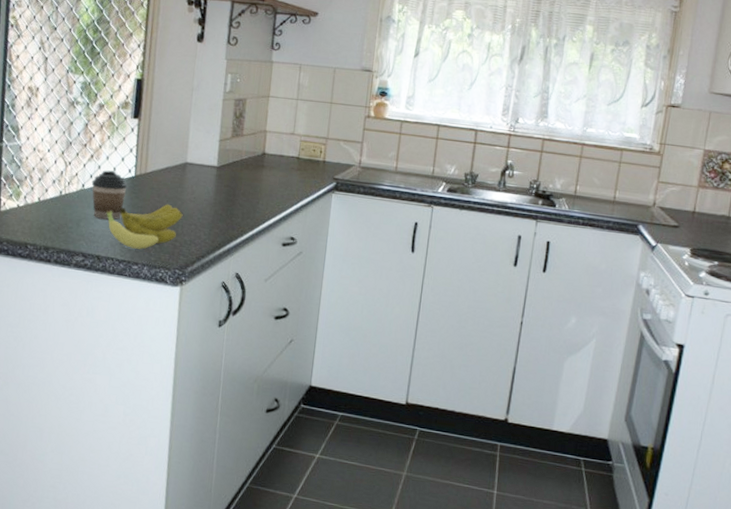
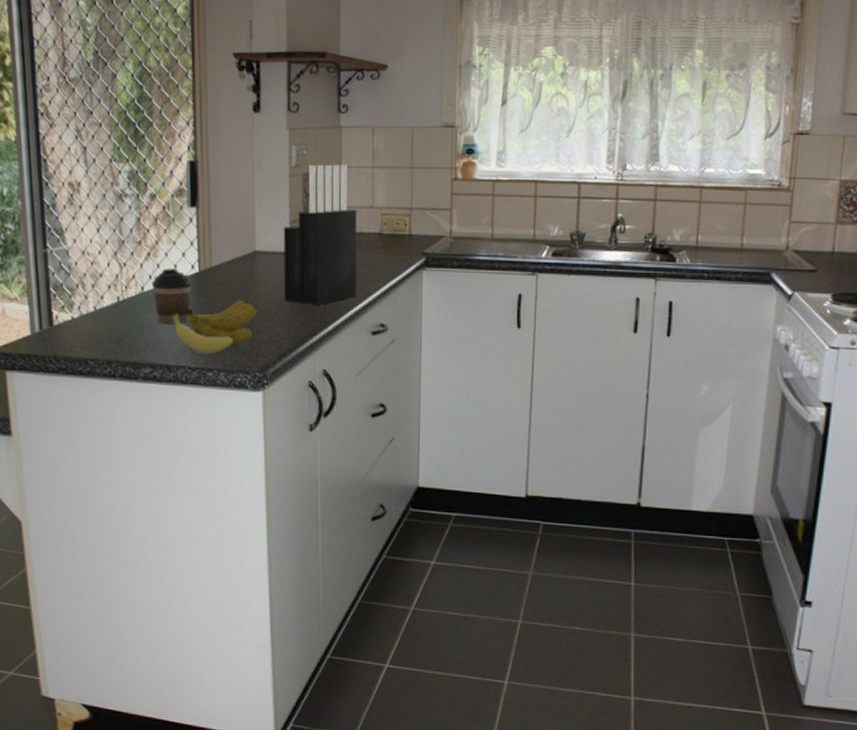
knife block: none [207,92,279,215] -> present [283,164,357,305]

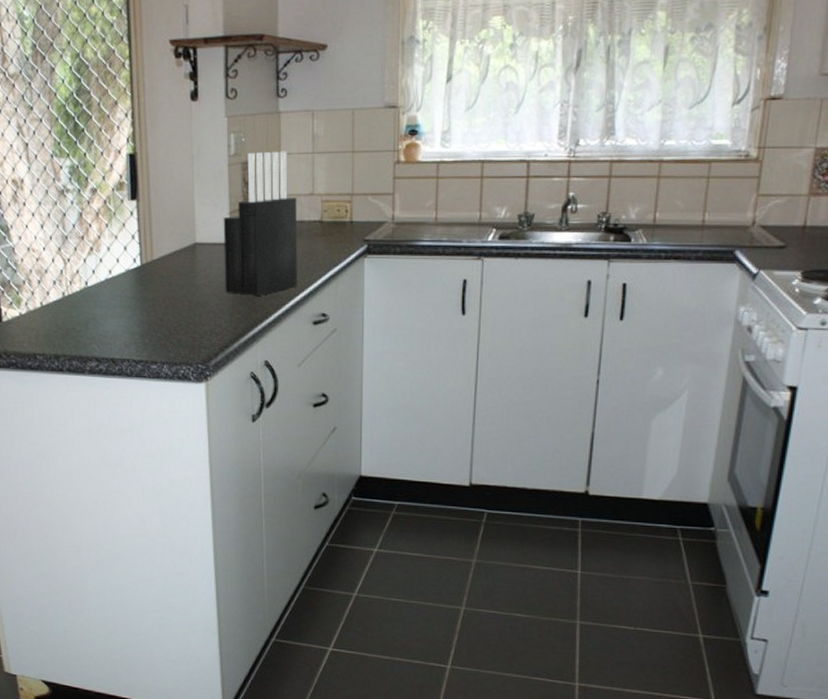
coffee cup: present [151,268,192,324] -> none [95,263,134,318]
banana: present [171,300,258,354] -> none [115,292,199,346]

